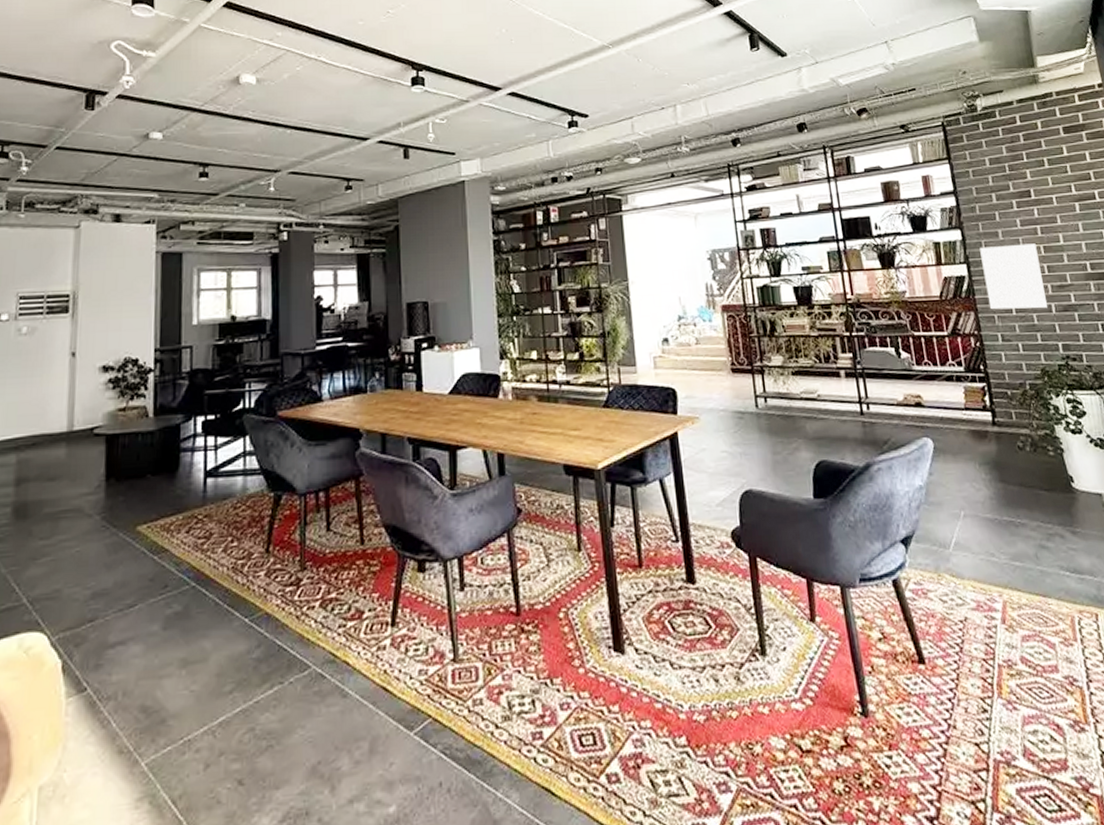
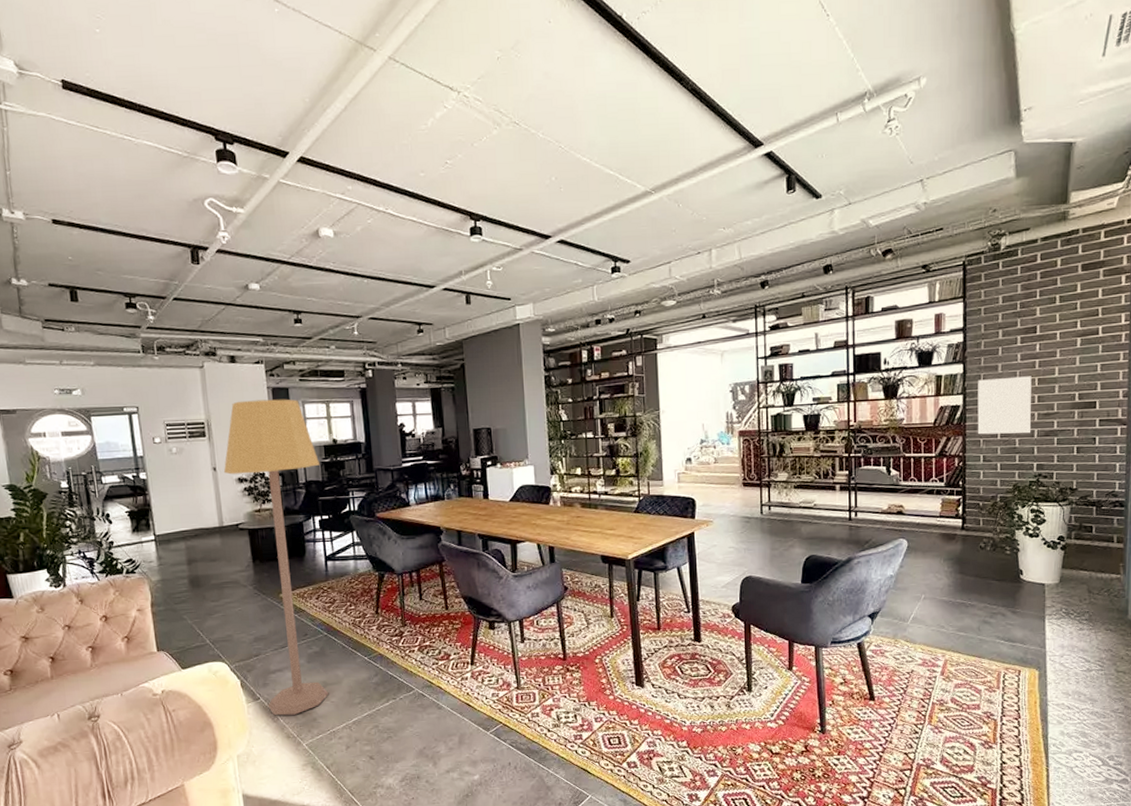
lamp: none [84,266,211,717] -> present [223,399,329,716]

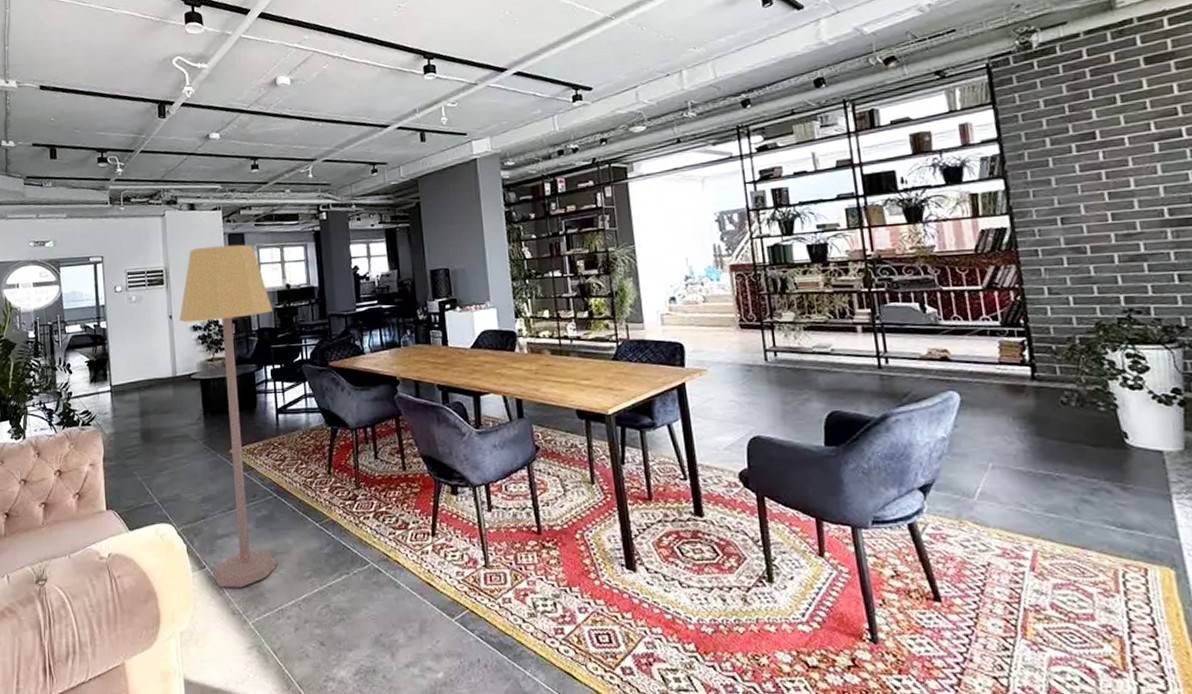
wall art: present [977,376,1032,435] -> none [1026,190,1108,262]

